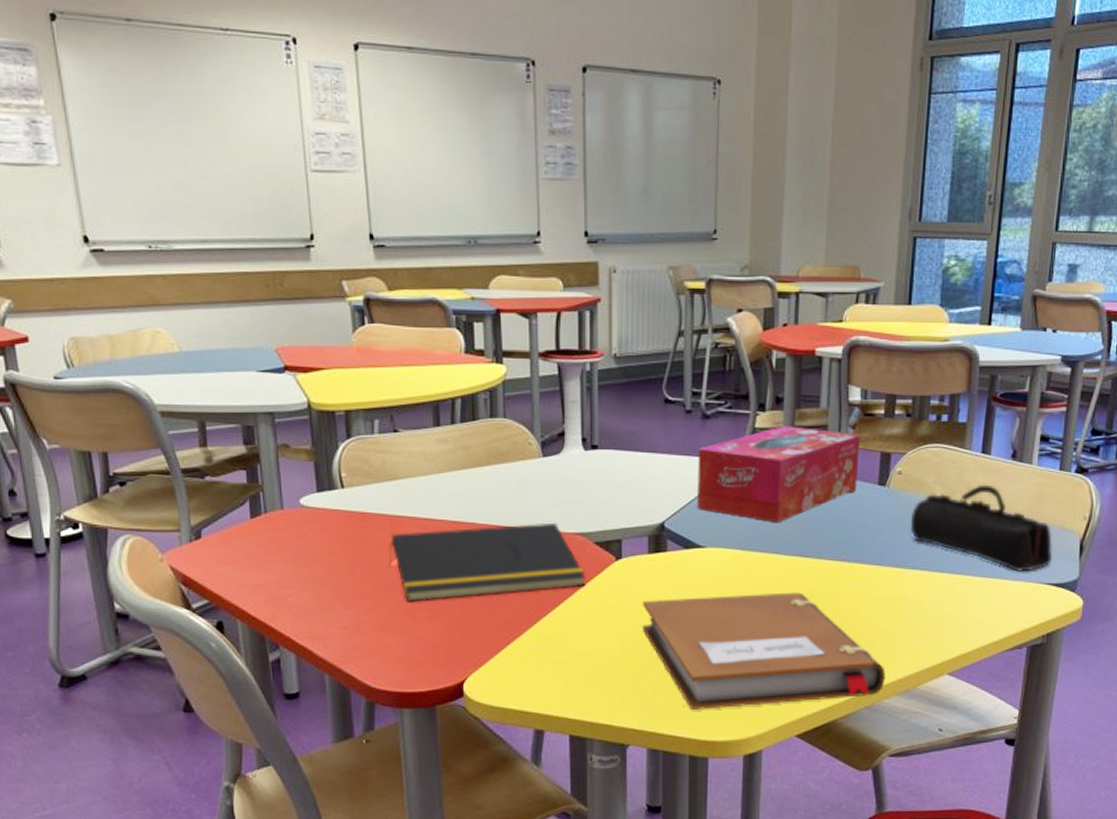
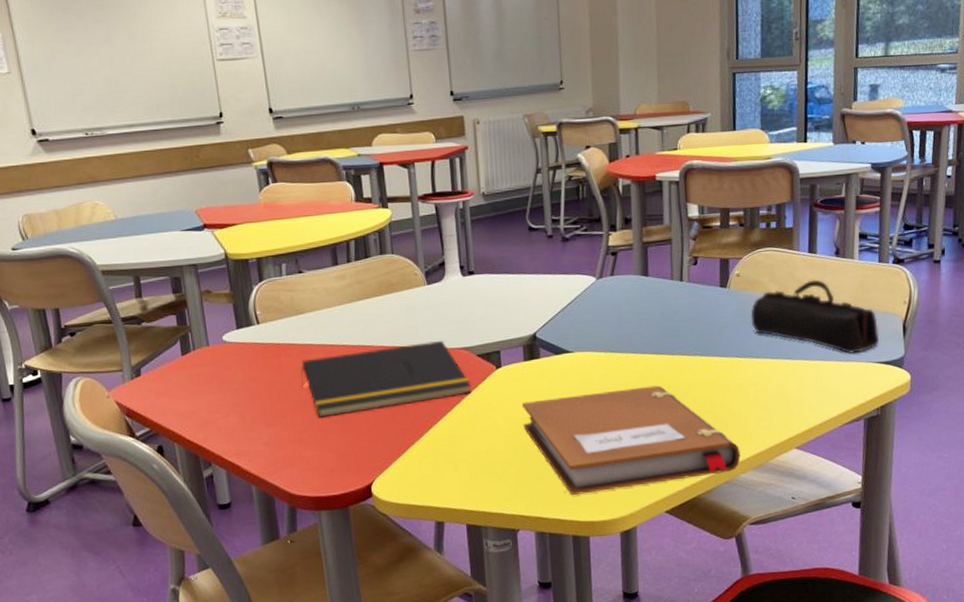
tissue box: present [697,426,860,523] -> none [560,242,702,327]

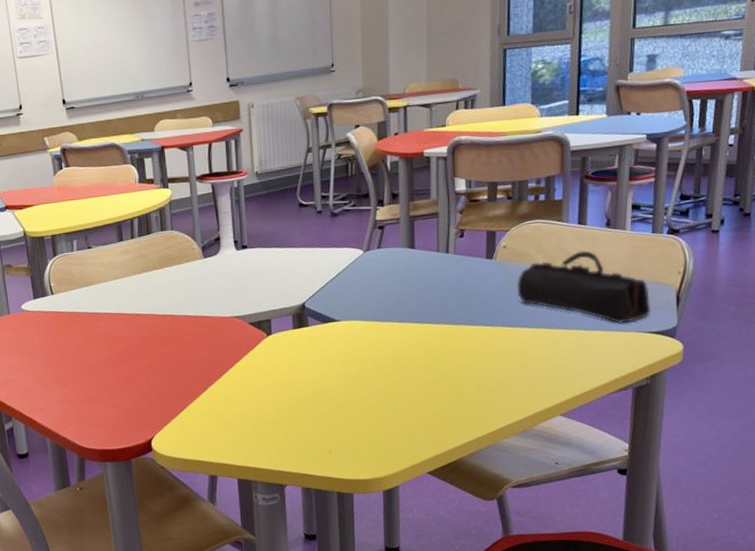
notepad: present [301,340,472,418] -> none [89,309,244,379]
notebook: present [522,385,741,495] -> none [291,353,504,454]

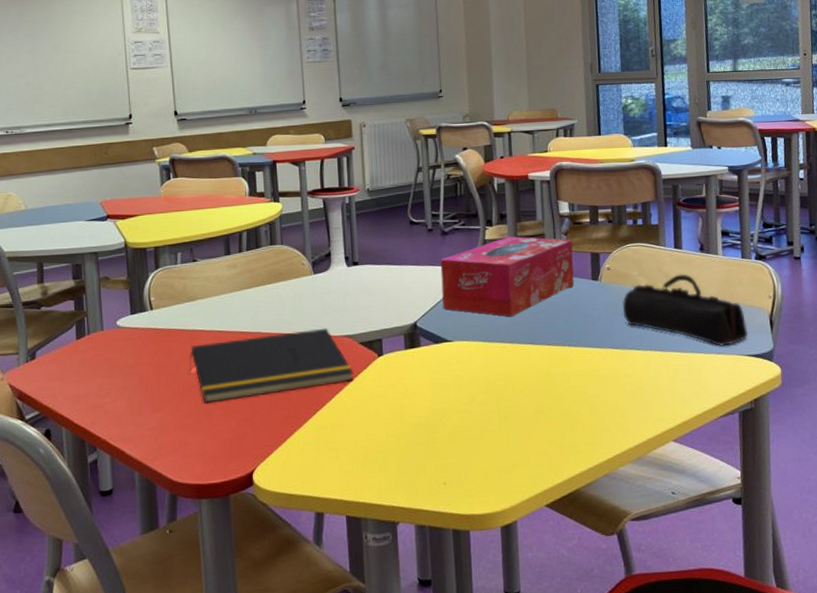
notepad: none [89,309,244,379] -> present [189,328,354,403]
tissue box: none [329,216,468,297] -> present [440,236,575,317]

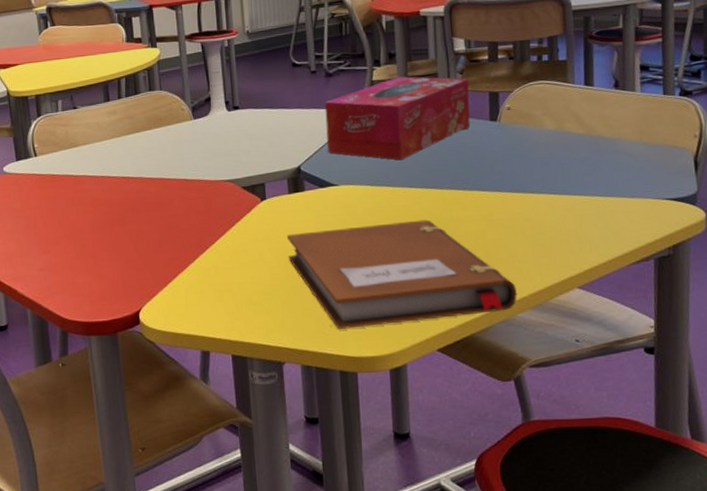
notepad: present [189,328,354,403] -> none [74,172,237,246]
notebook: none [403,375,619,486] -> present [287,219,517,329]
pencil case: present [622,274,748,346] -> none [523,112,668,189]

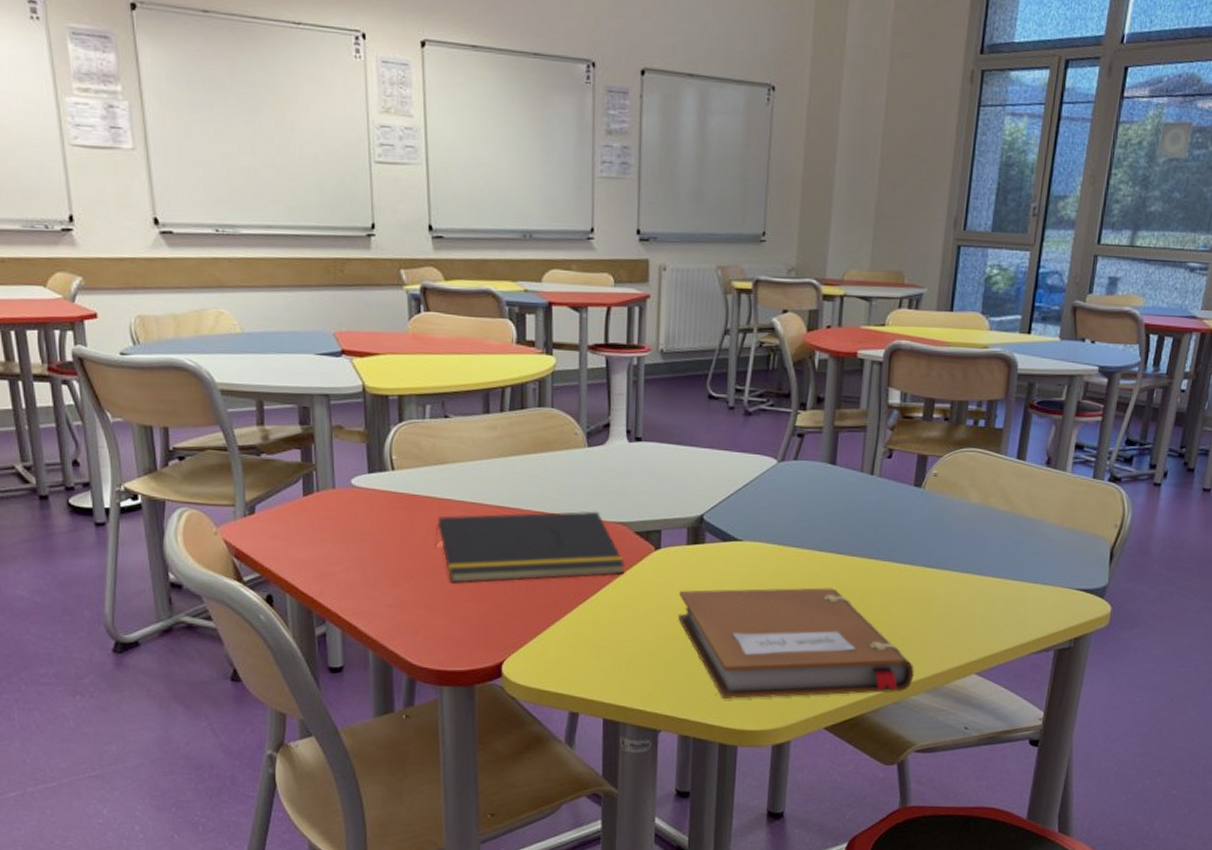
notepad: none [74,172,237,246] -> present [434,510,625,583]
tissue box: present [324,76,471,161] -> none [736,425,898,520]

